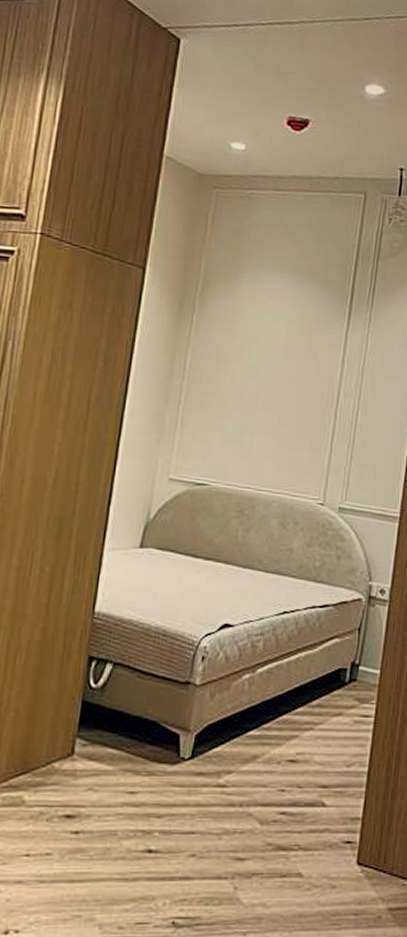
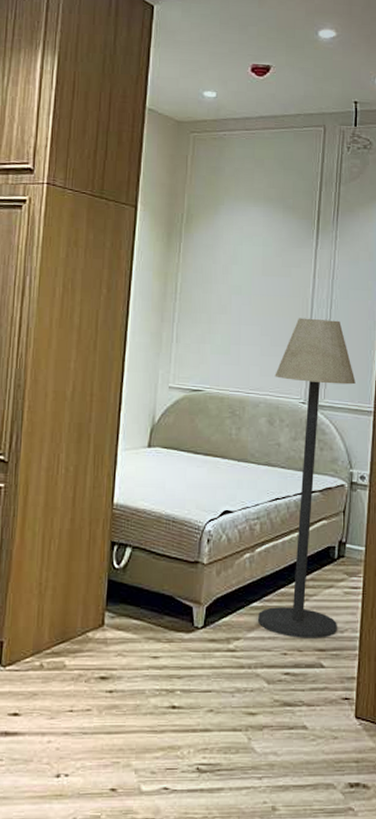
floor lamp: none [254,407,382,773] -> present [258,318,356,638]

